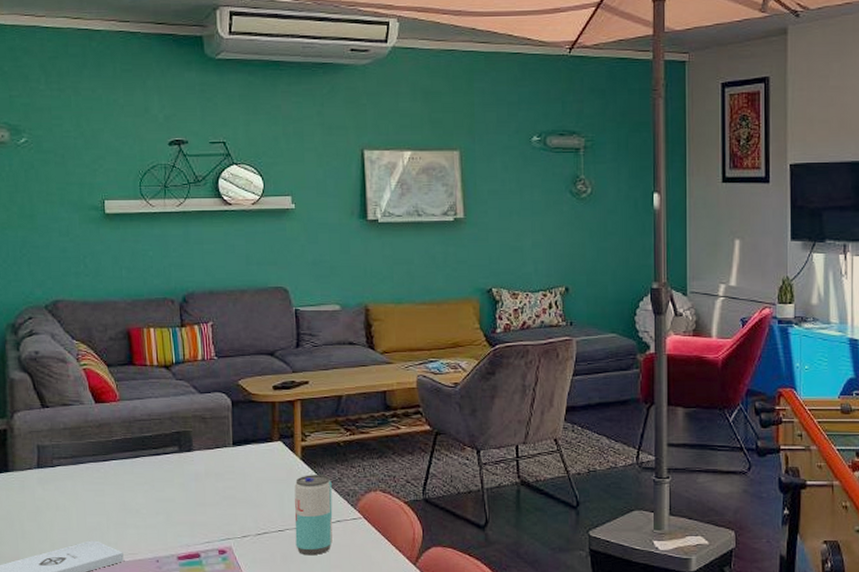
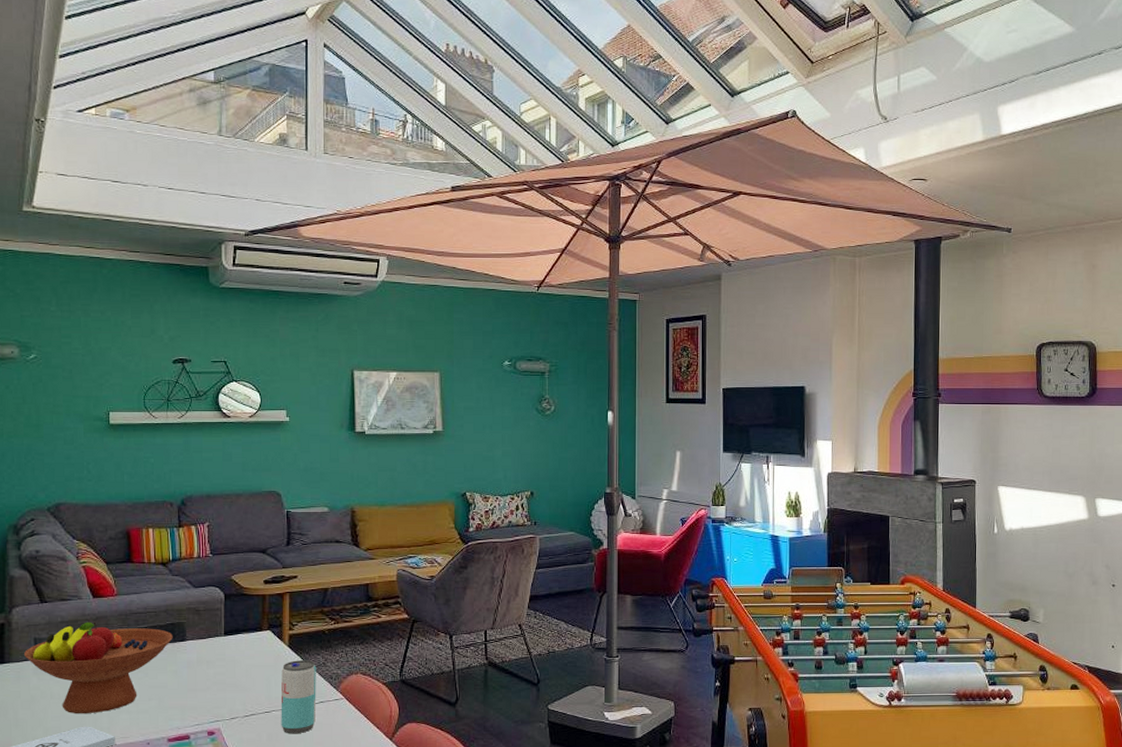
fruit bowl: none [28,429,179,528] -> present [24,622,173,714]

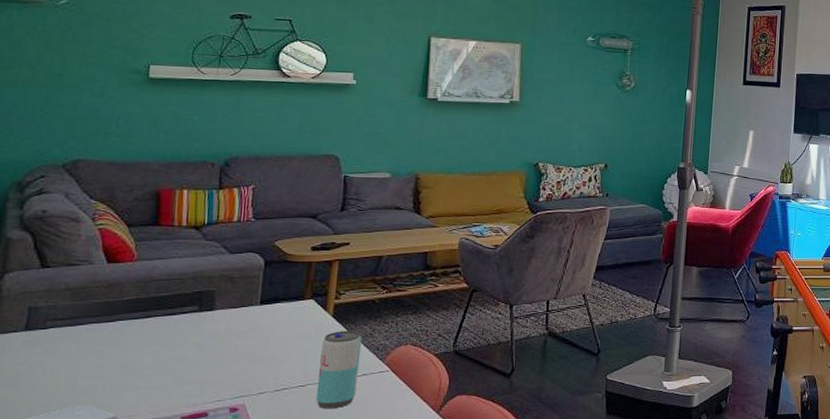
fruit bowl: present [24,622,173,714] -> none [14,289,200,391]

